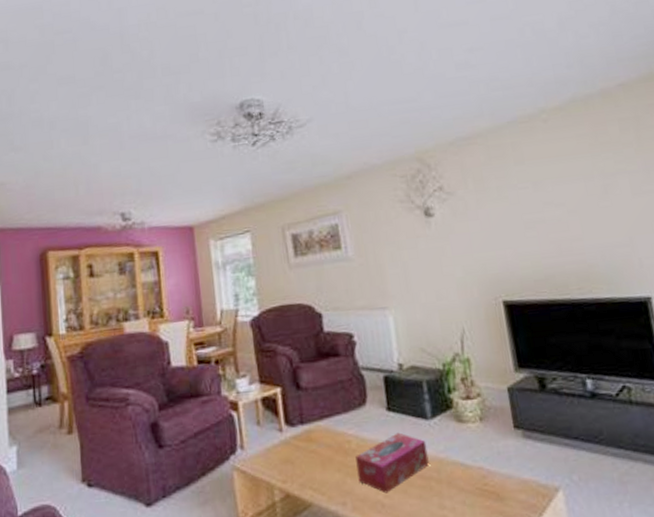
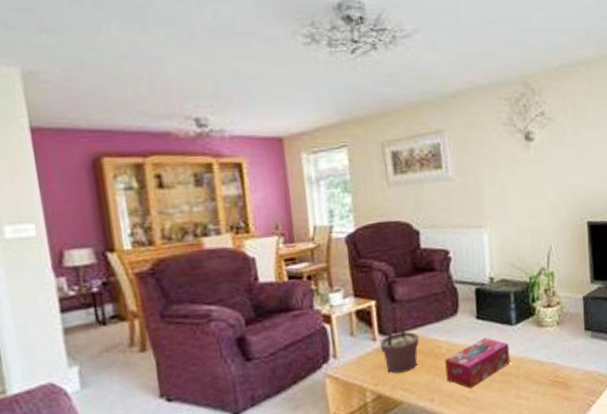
potted plant: none [282,379,327,471] -> present [376,292,419,374]

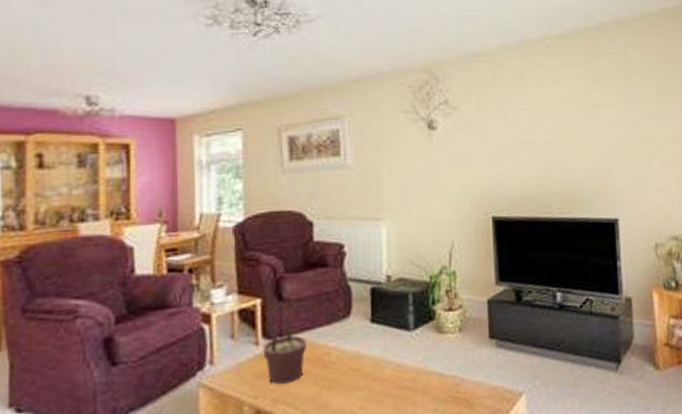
tissue box: present [445,337,510,389] -> none [334,344,407,405]

